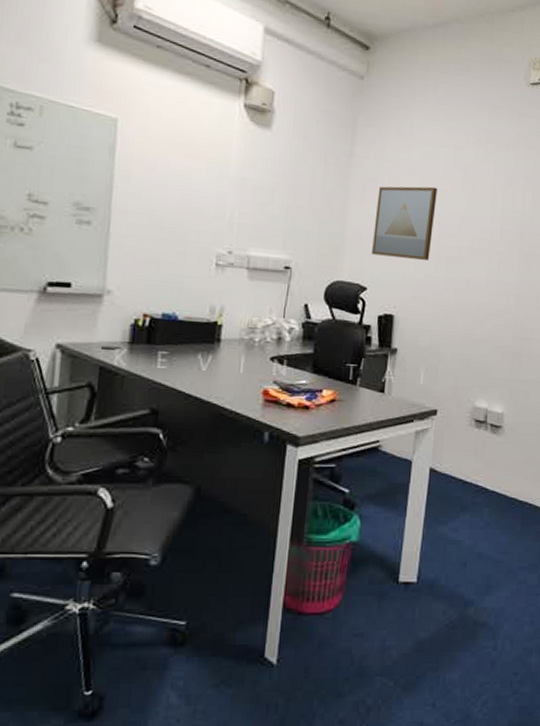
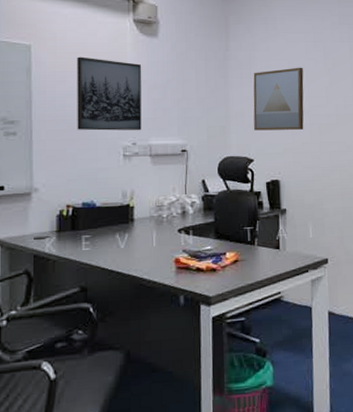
wall art: none [164,140,247,238] -> present [77,56,142,131]

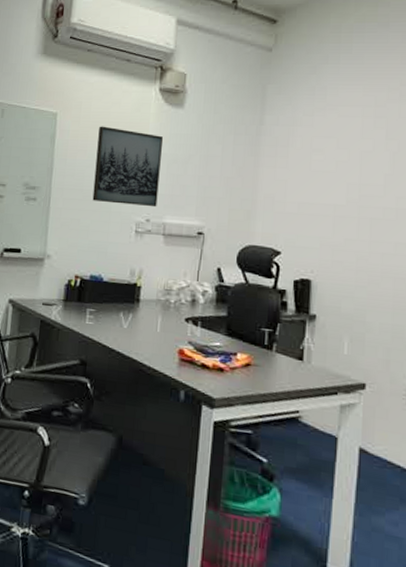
wall art: present [253,67,304,131] -> none [285,147,356,223]

